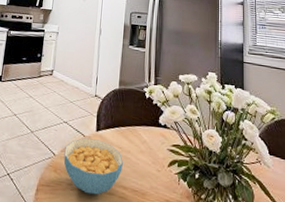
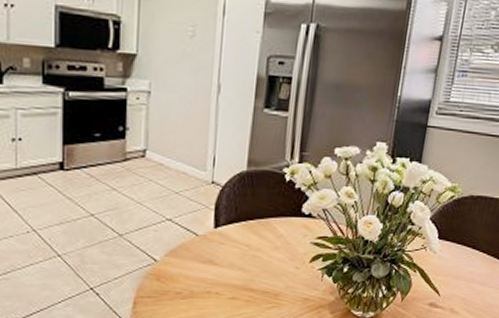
cereal bowl: present [63,138,123,195] -> none [169,237,251,301]

